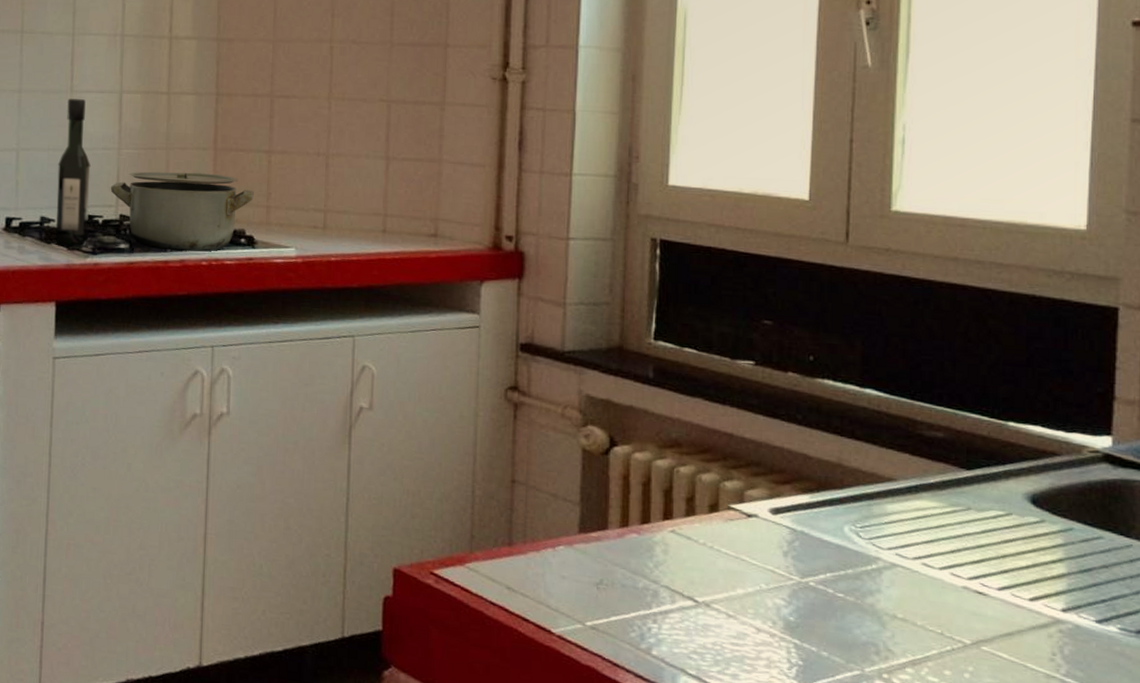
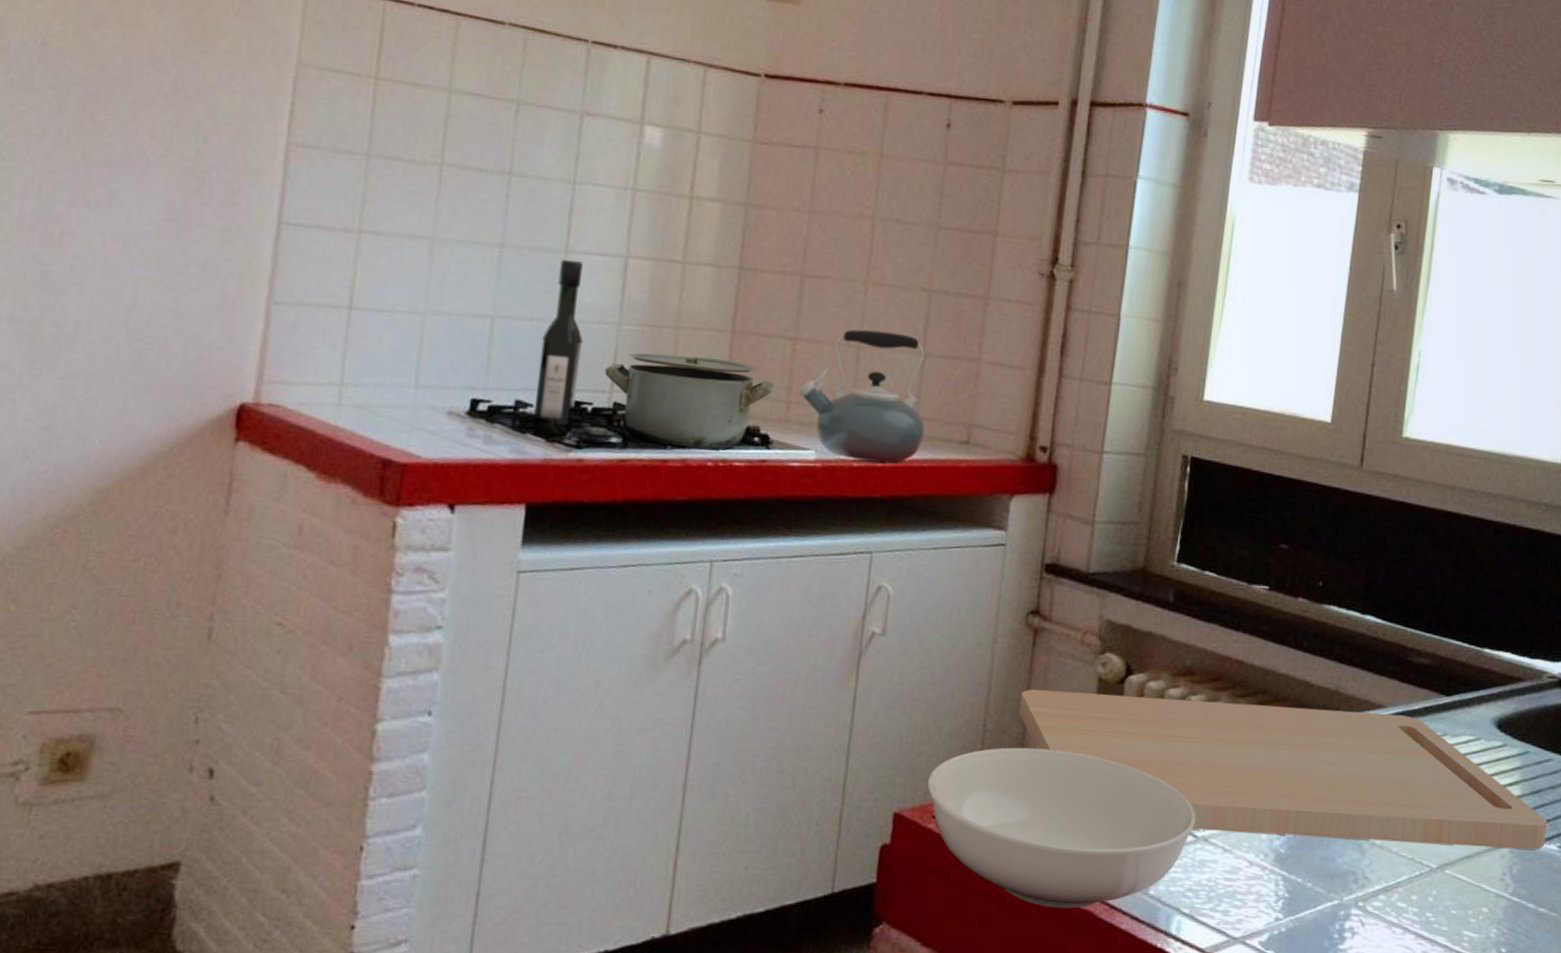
kettle: none [276,139,394,256] -> present [798,329,925,463]
bowl: none [423,512,695,664] -> present [927,747,1196,909]
cutting board: none [505,458,1102,631] -> present [1018,688,1547,850]

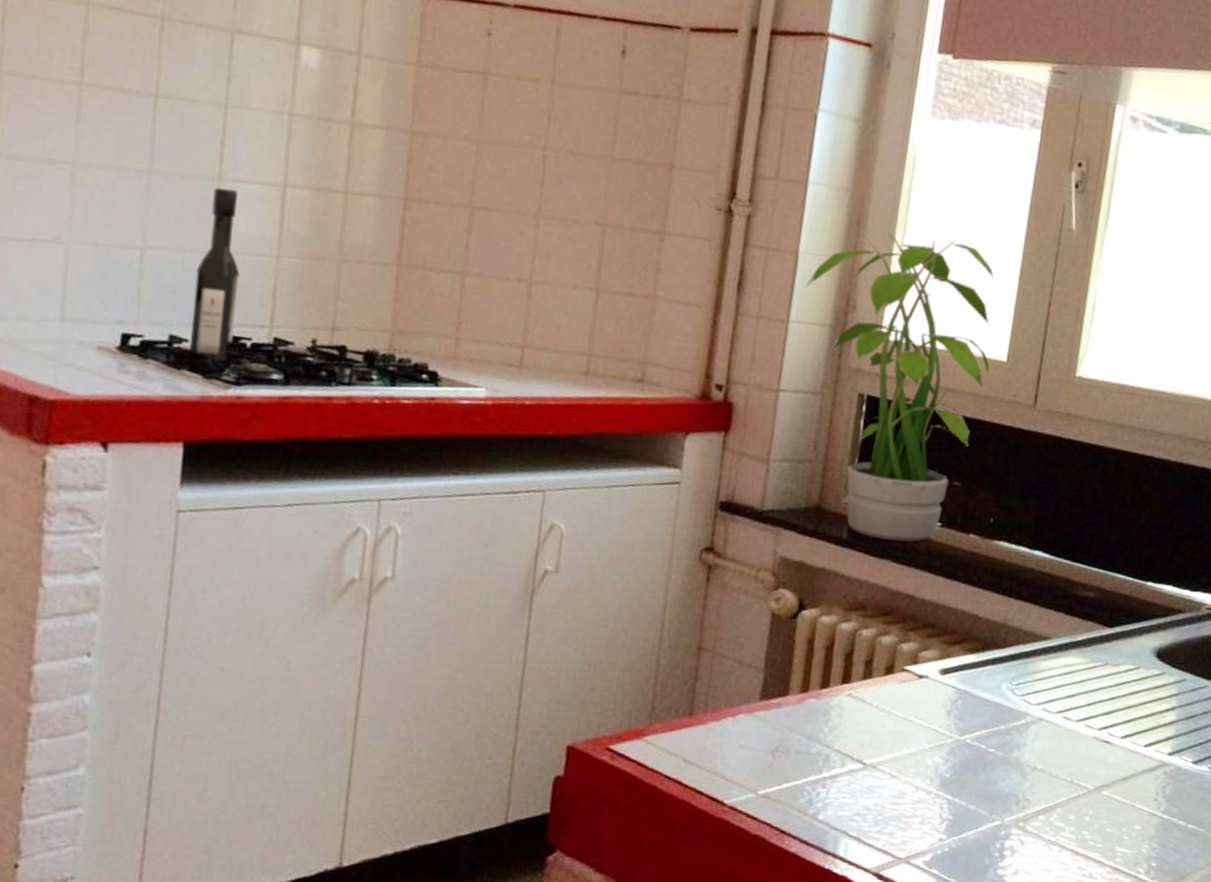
saucepan: present [604,352,774,451] -> none [263,286,442,388]
kettle: present [798,329,925,463] -> none [467,264,599,401]
bowl: present [927,747,1196,909] -> none [600,681,865,834]
cutting board: present [1018,688,1547,850] -> none [692,624,1200,771]
potted plant: none [1126,294,1316,606] -> present [804,231,994,542]

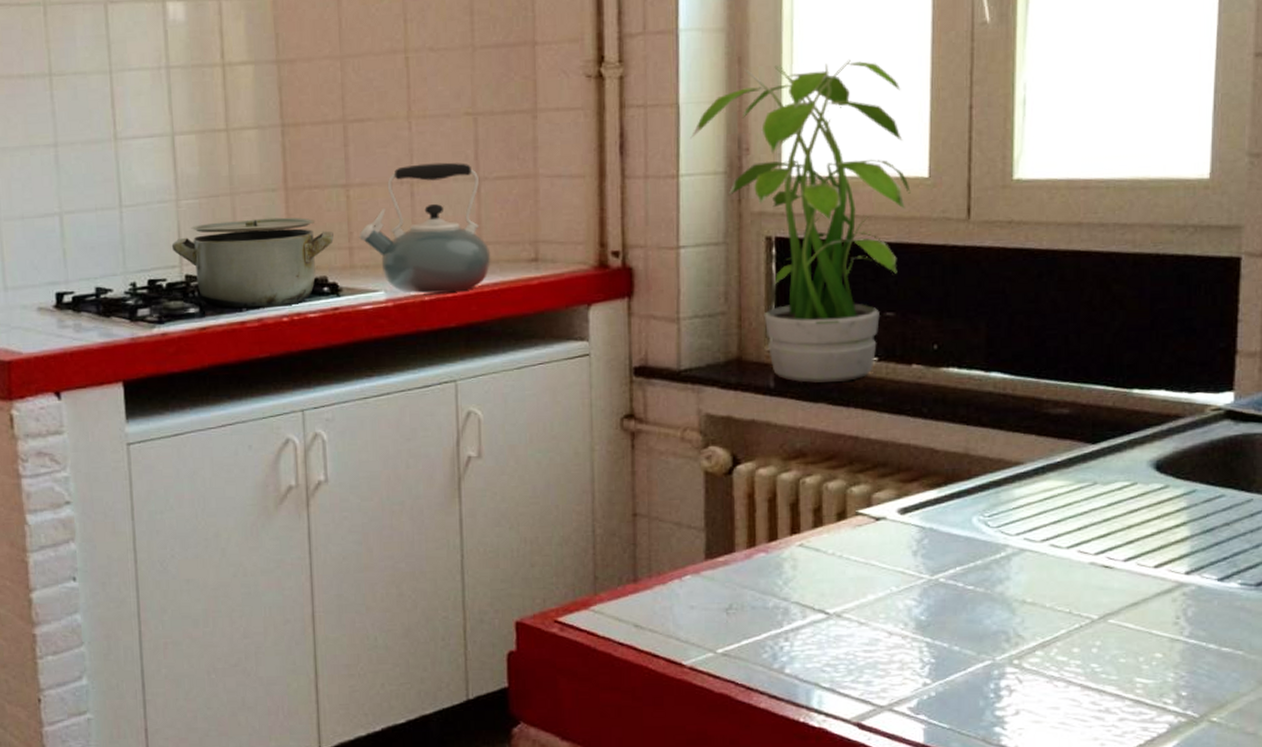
bottle: present [188,188,241,374] -> none [108,147,152,316]
saucepan: none [263,286,442,388] -> present [171,217,334,309]
kettle: none [467,264,599,401] -> present [359,162,491,294]

